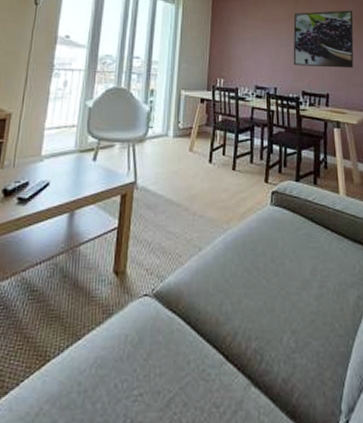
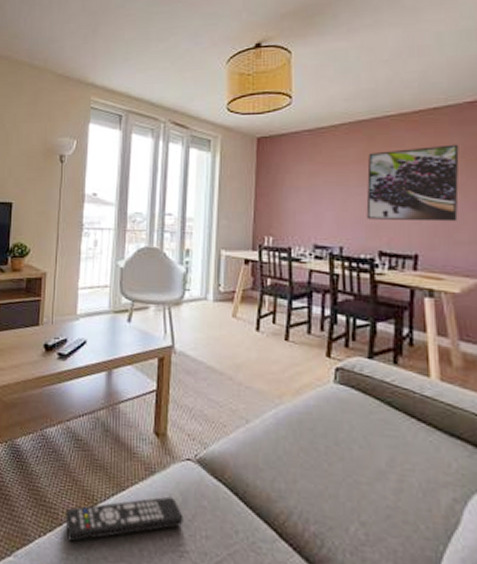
remote control: none [12,337,139,412] -> present [65,496,183,542]

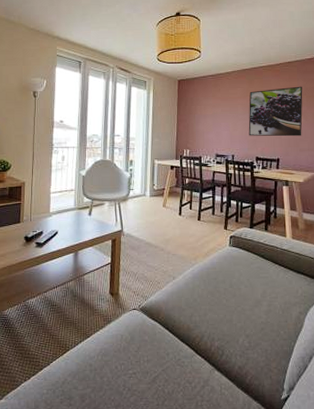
remote control: present [65,496,183,542] -> none [45,337,132,381]

